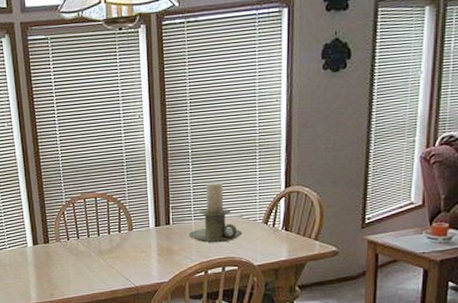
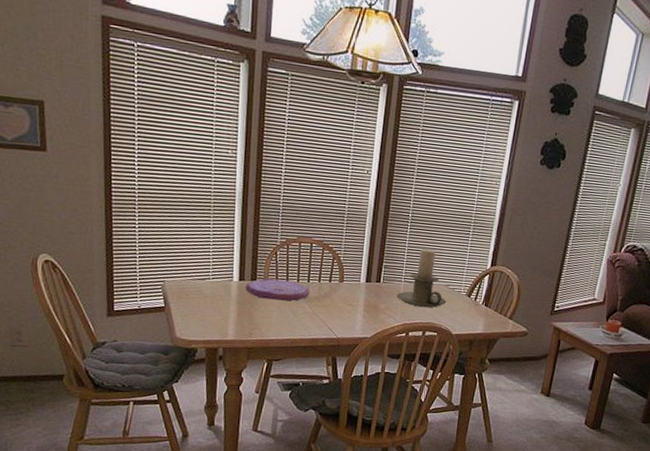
plate: none [40,237,102,259] -> present [246,278,310,301]

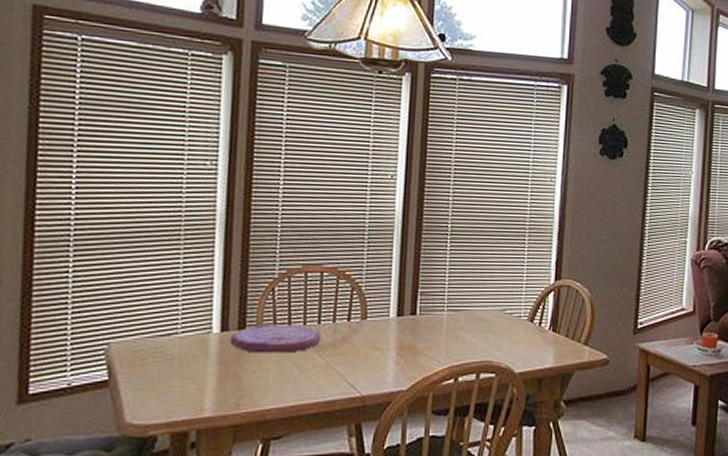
candle holder: present [397,249,447,308] -> none [439,267,504,342]

